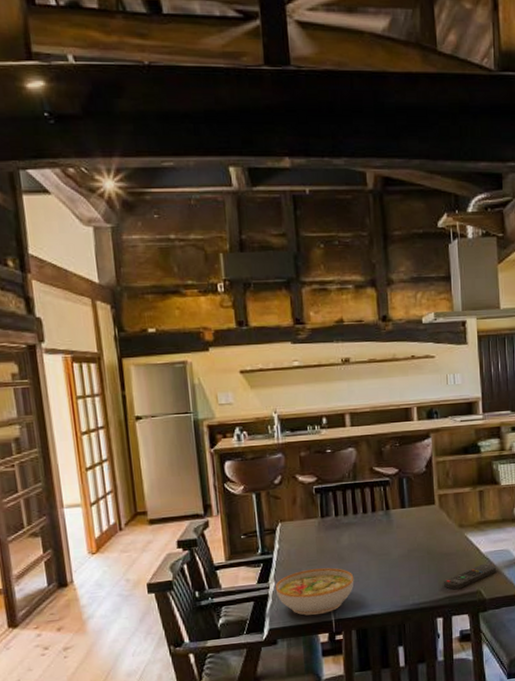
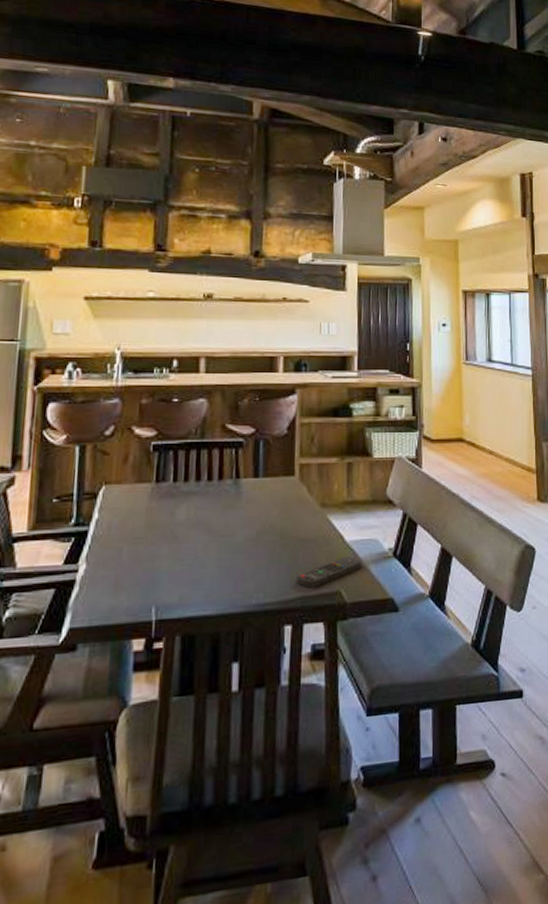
bowl: present [275,567,354,616] -> none [85,548,187,613]

